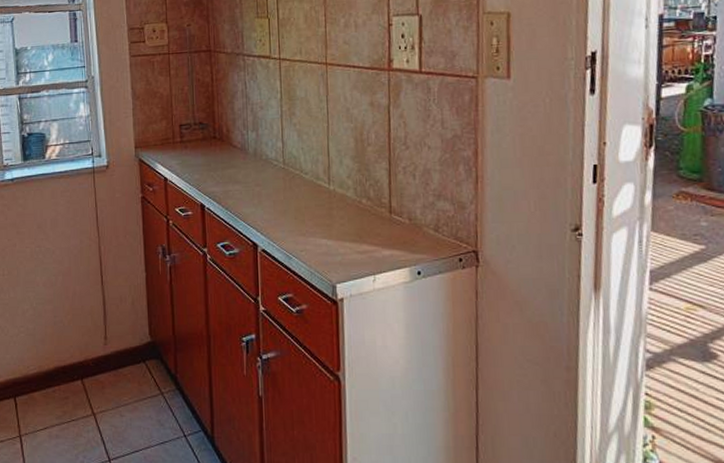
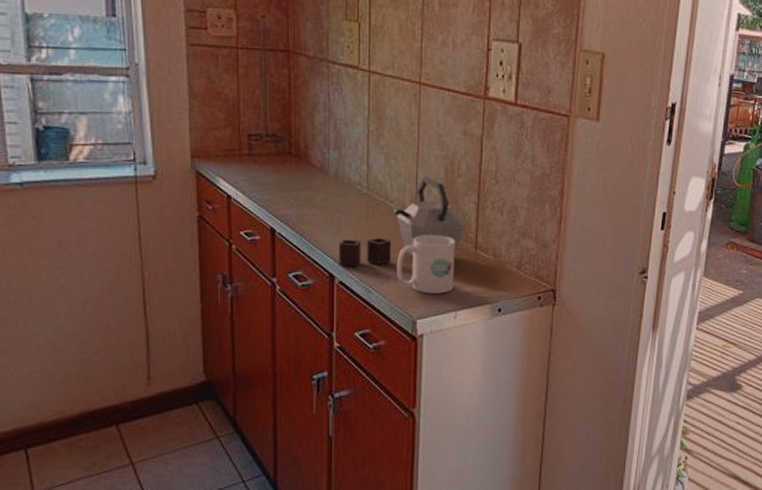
kettle: none [260,148,380,236] -> present [338,177,467,267]
mug: none [314,202,371,259] -> present [396,235,456,294]

